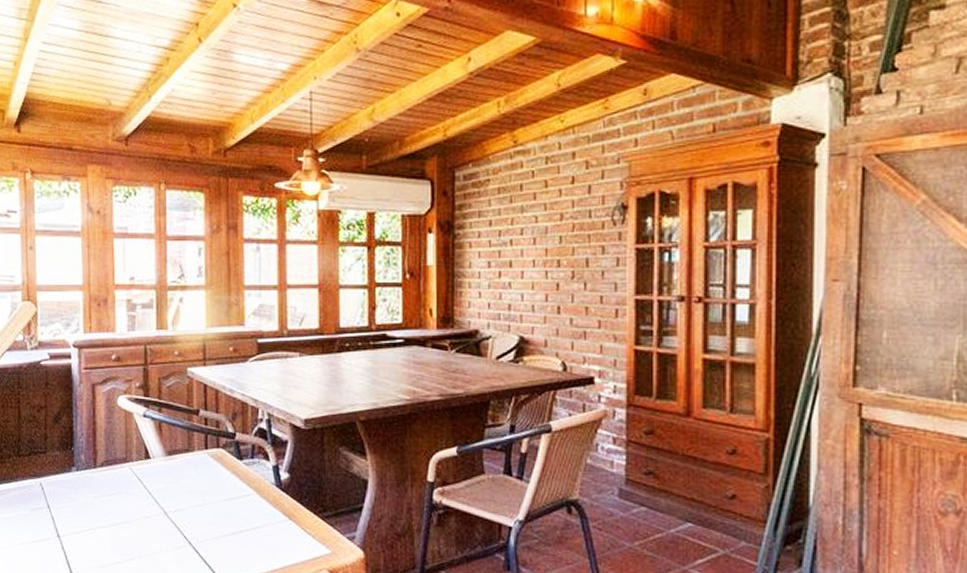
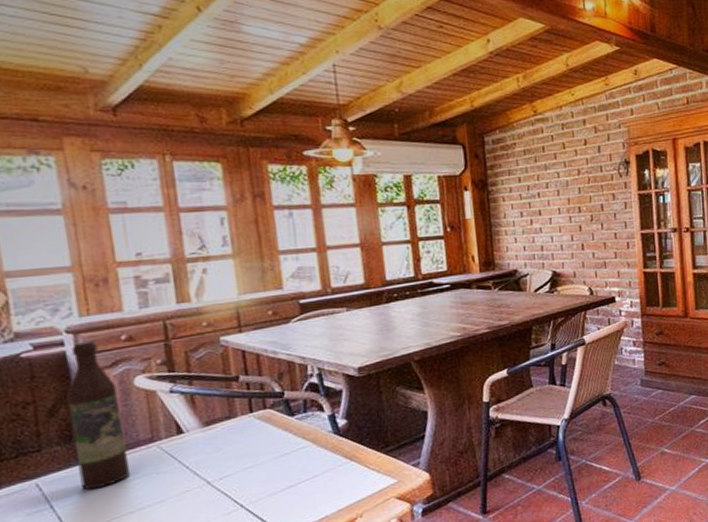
wine bottle: none [68,356,107,498] -> present [66,340,131,490]

